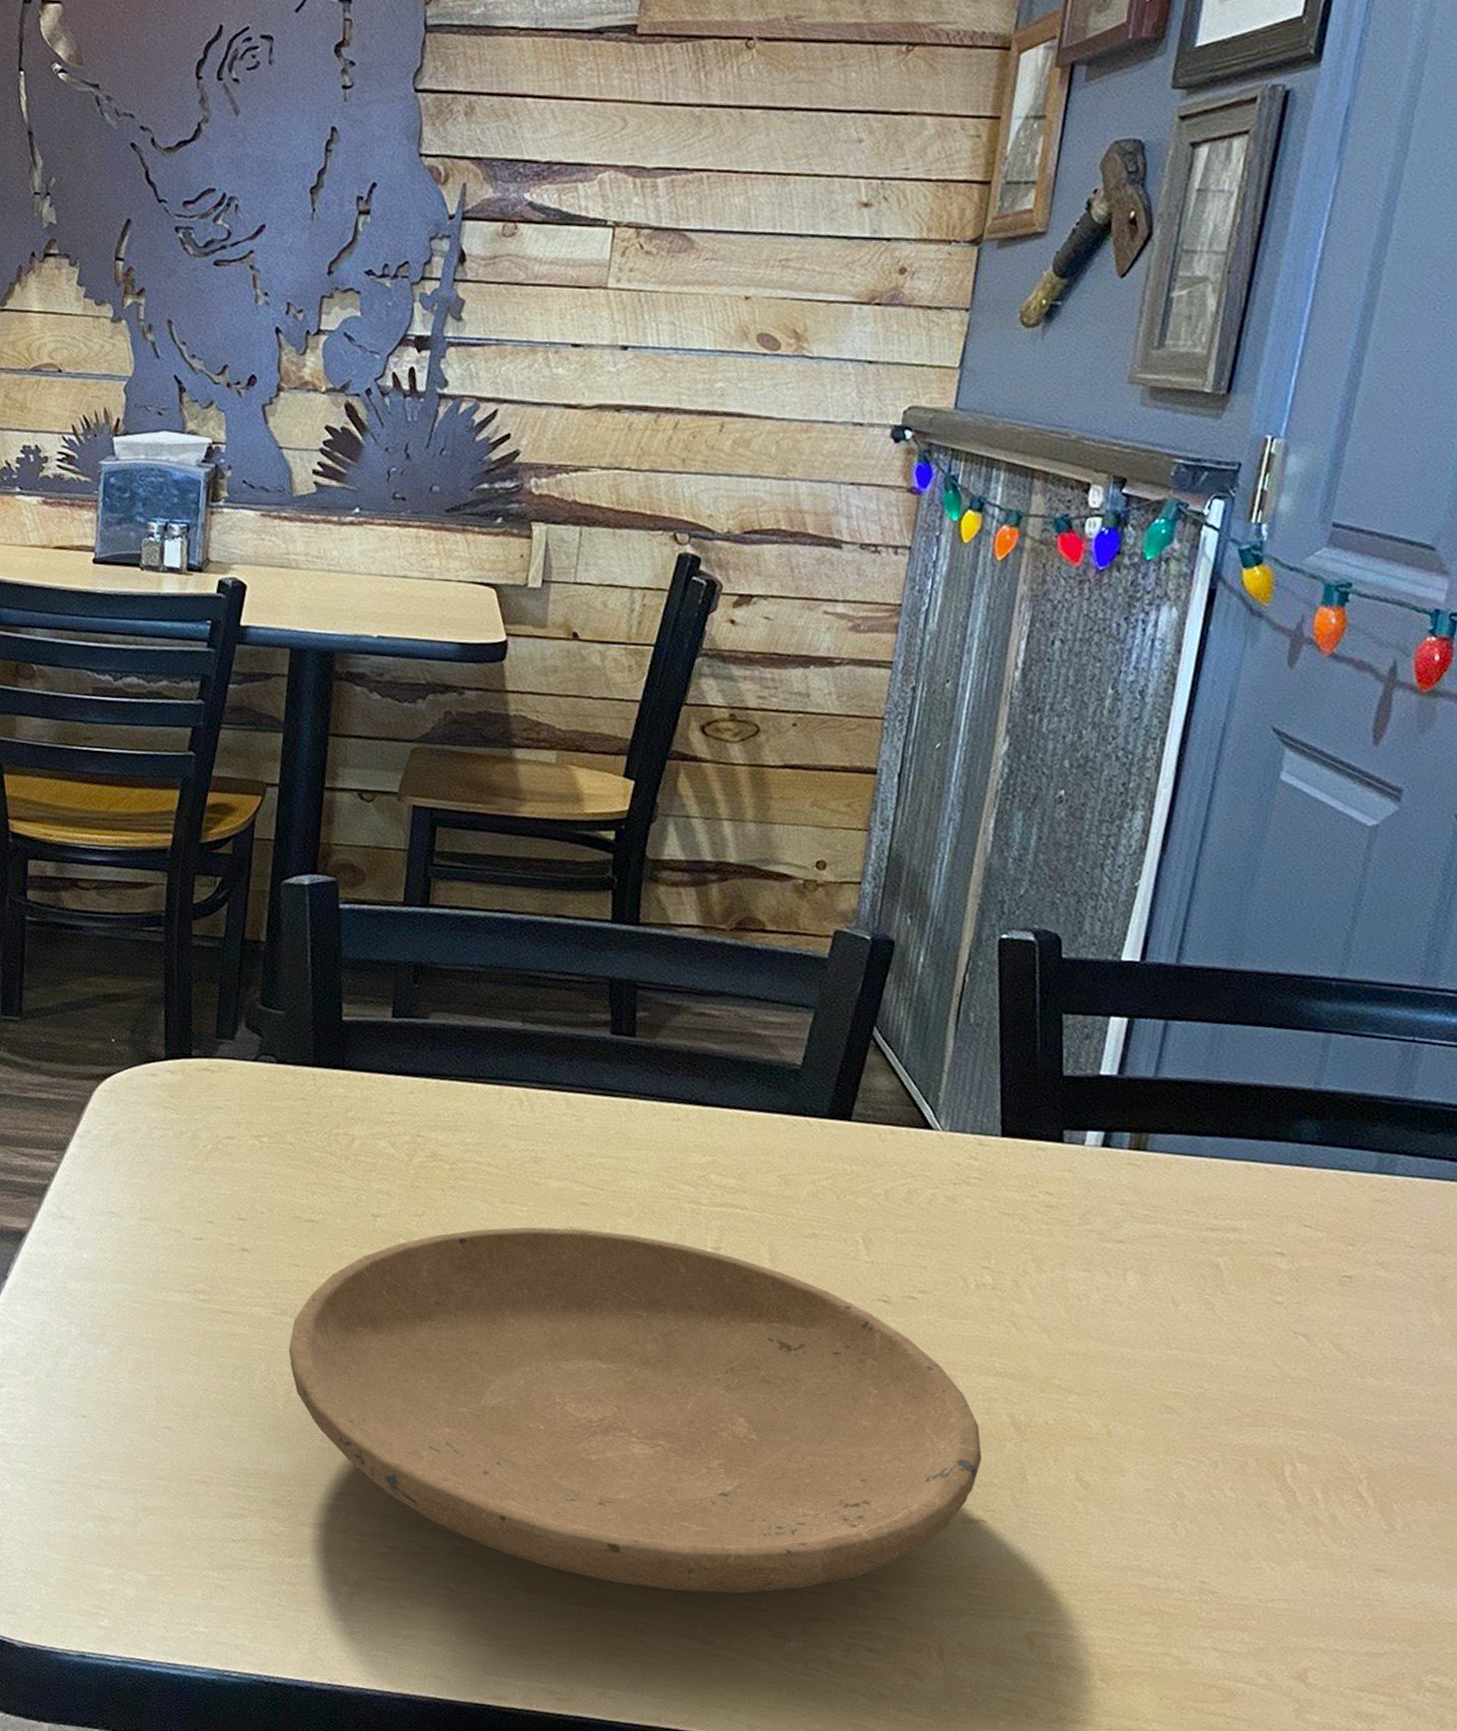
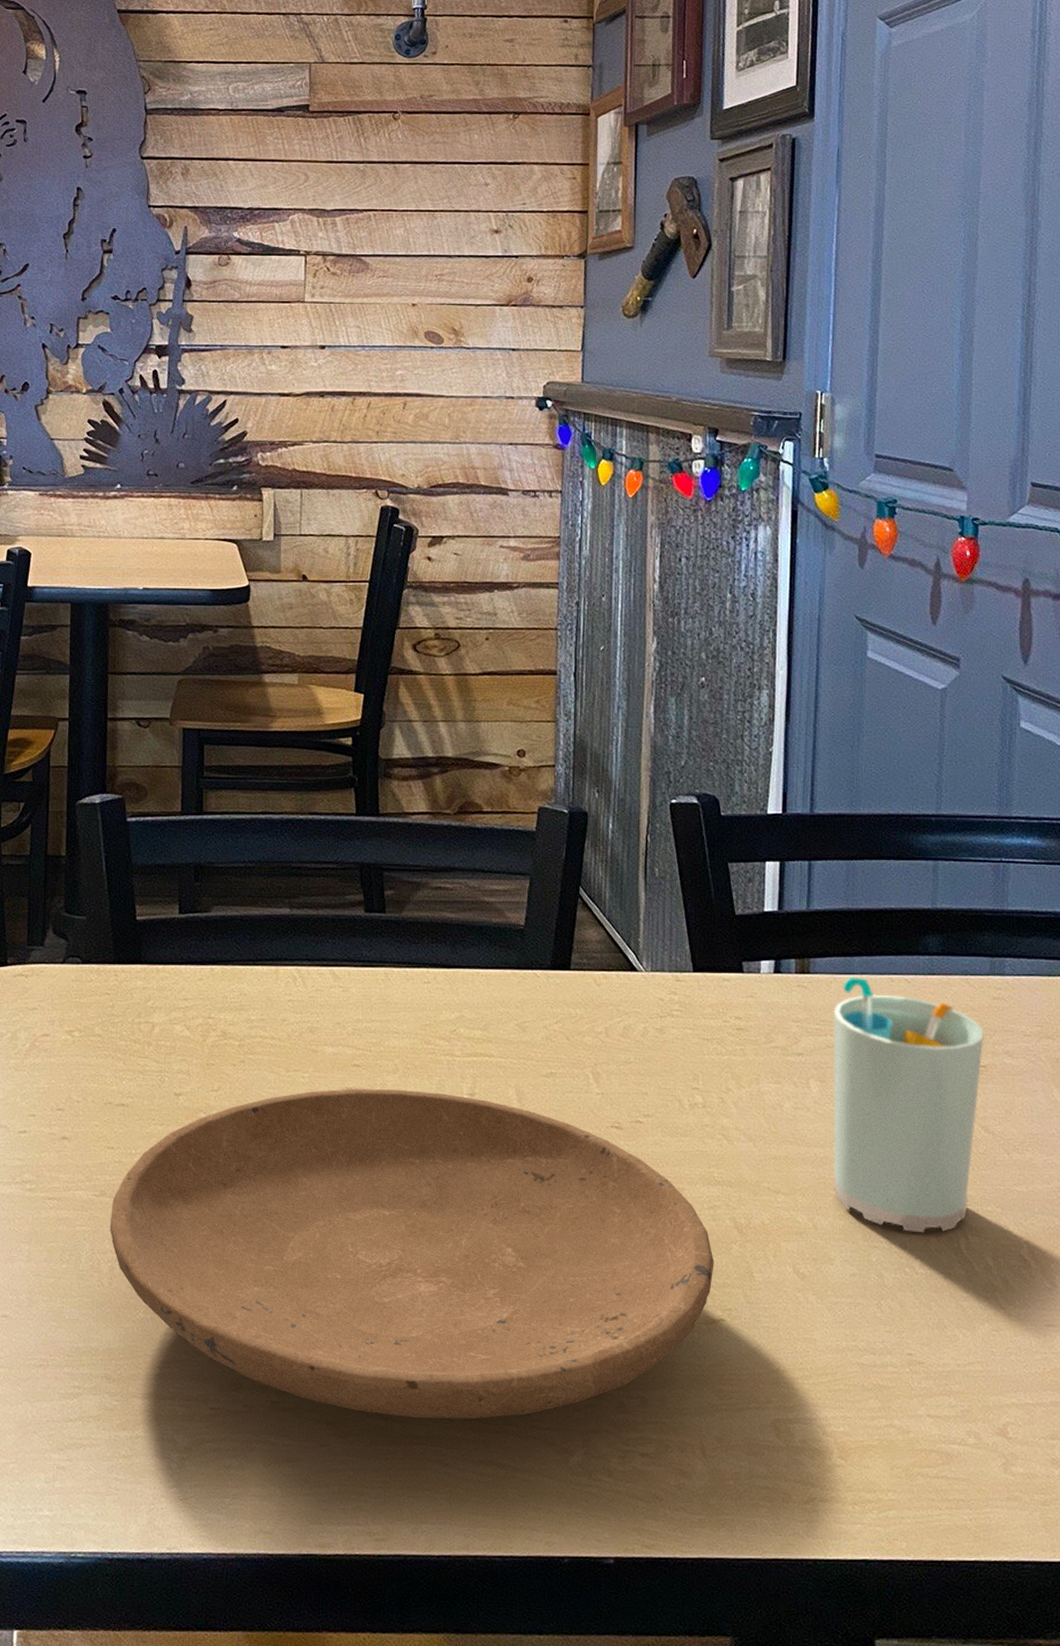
cup: none [1137,1159,1356,1455] -> present [832,977,984,1232]

